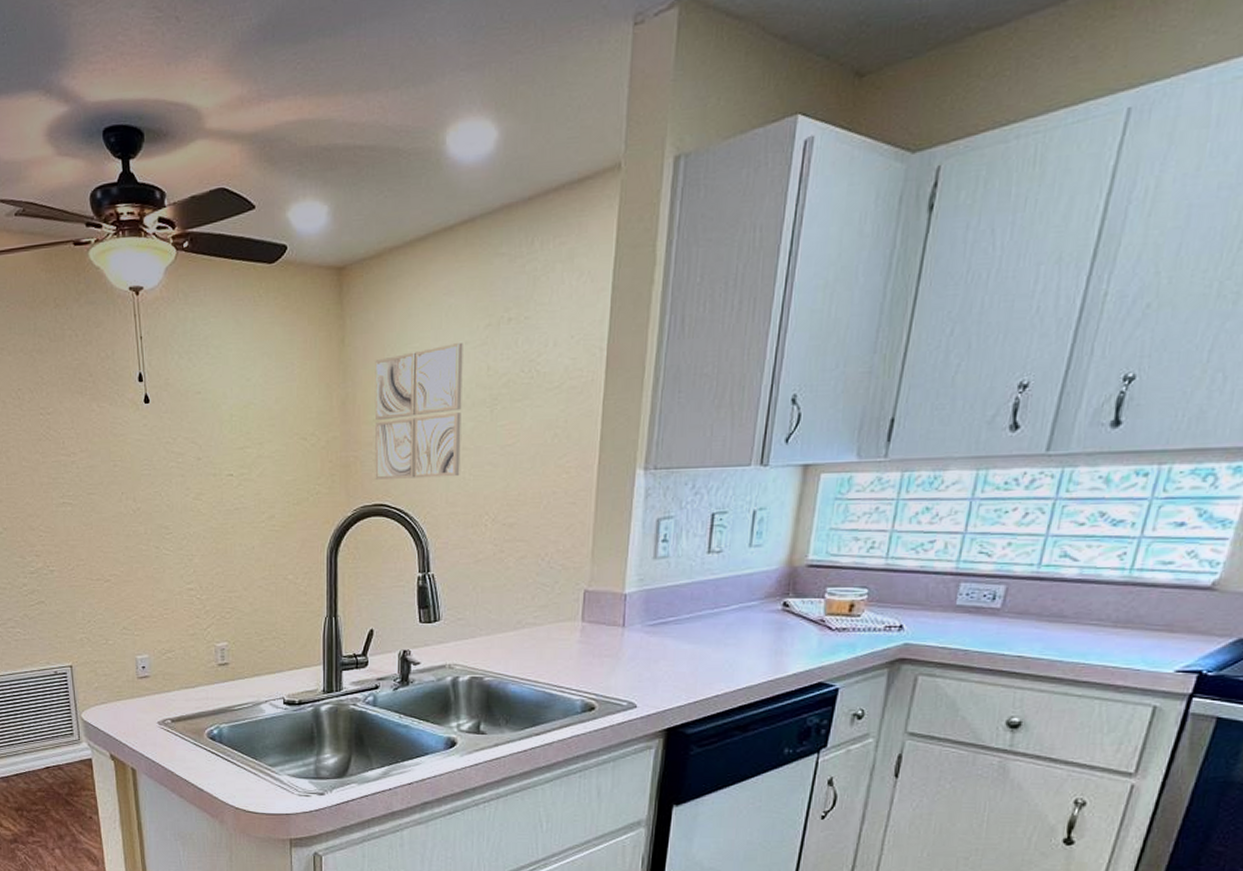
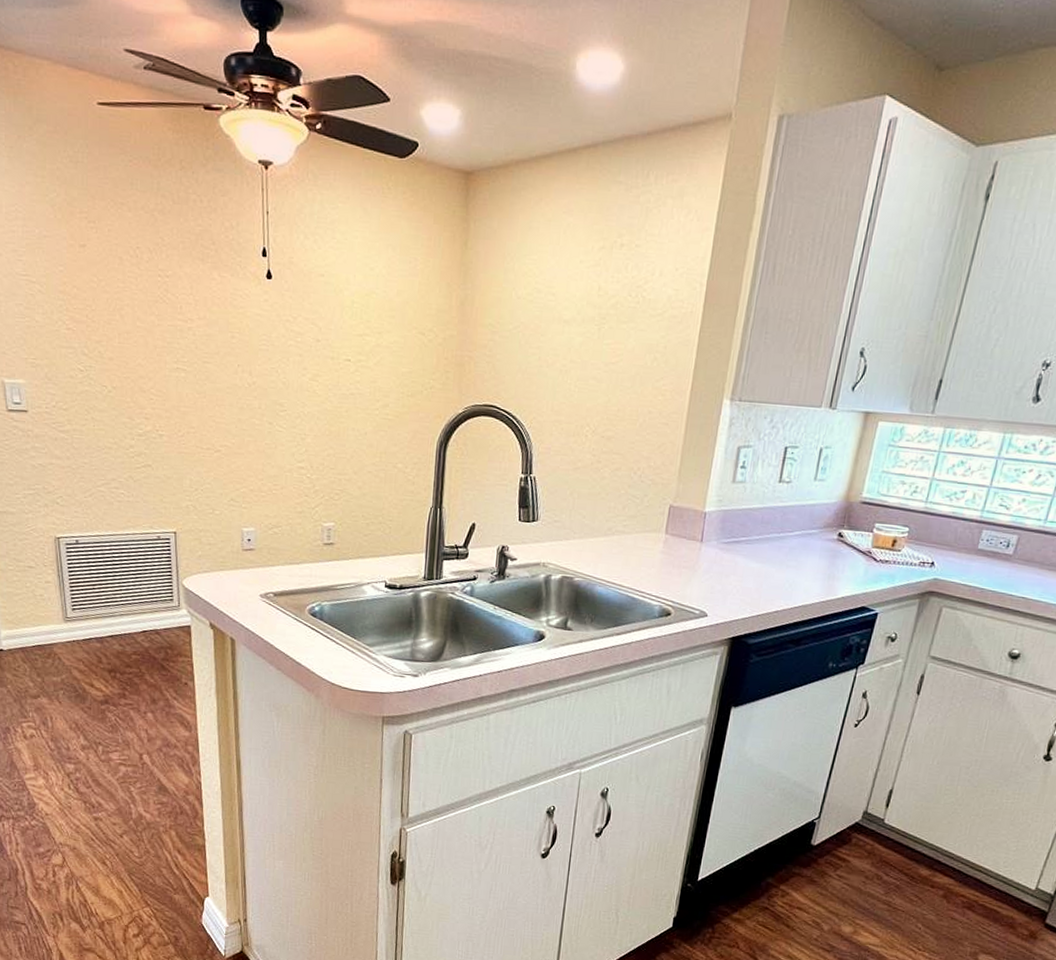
wall art: present [374,342,463,479] -> none [487,260,578,387]

